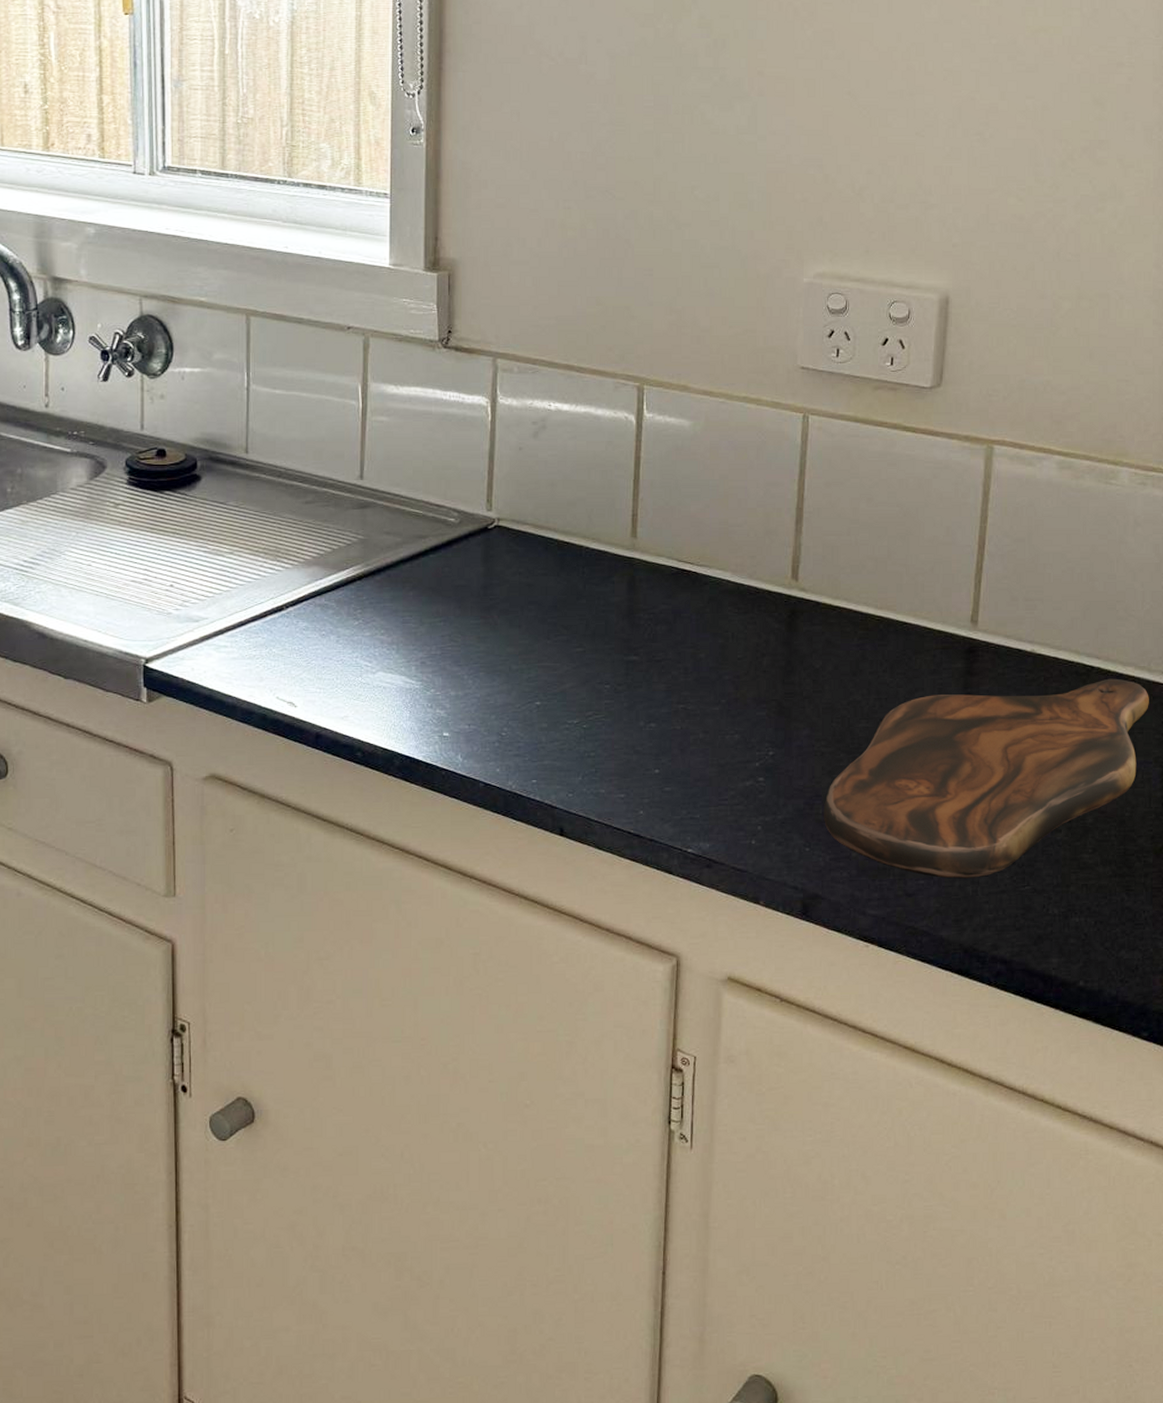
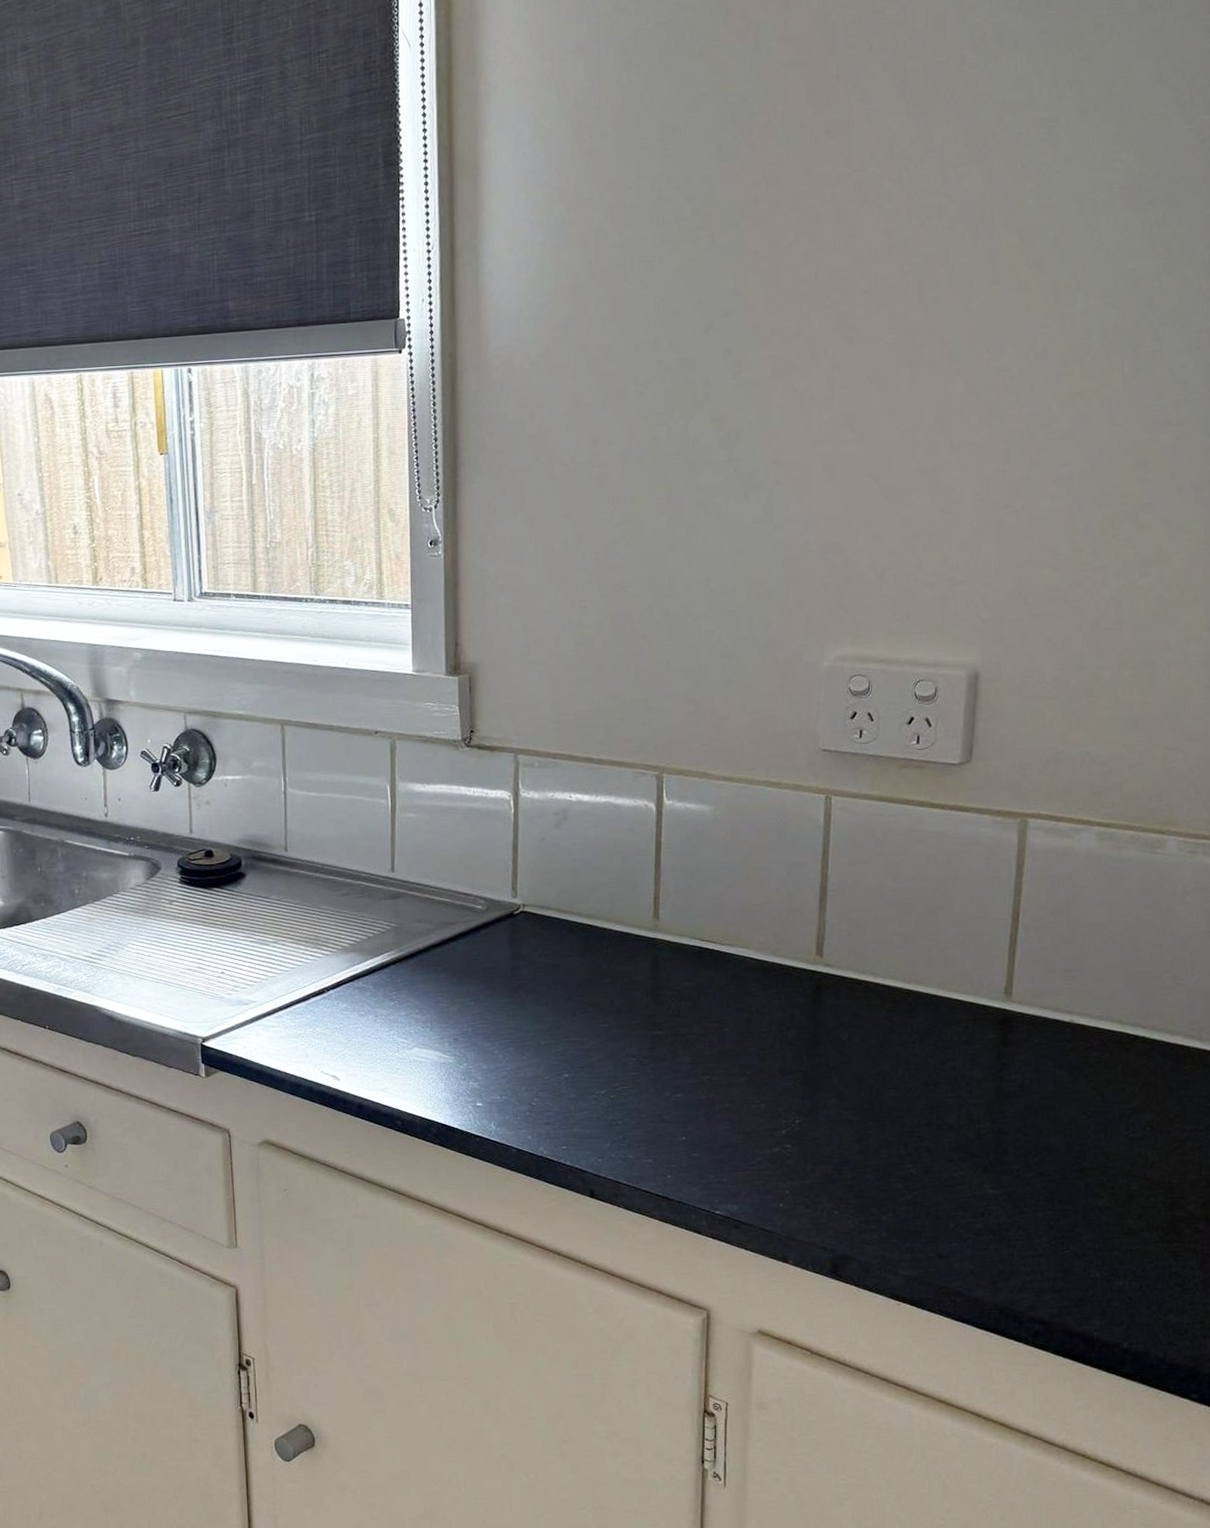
cutting board: present [823,678,1149,879] -> none [852,1047,1200,1242]

